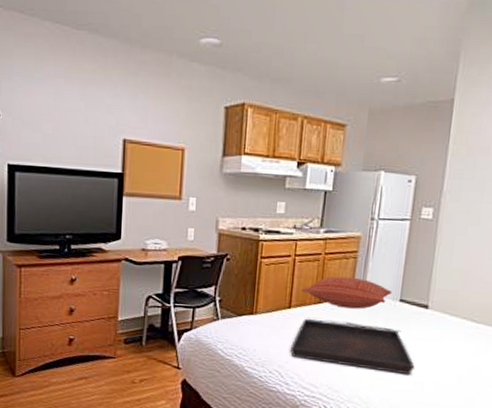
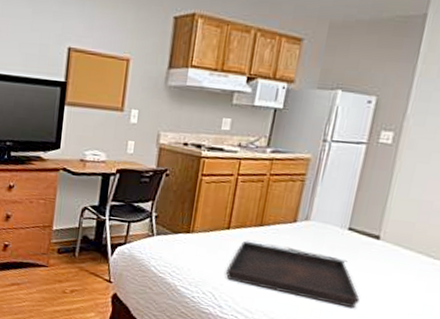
pillow: present [302,276,392,309] -> none [242,198,341,235]

